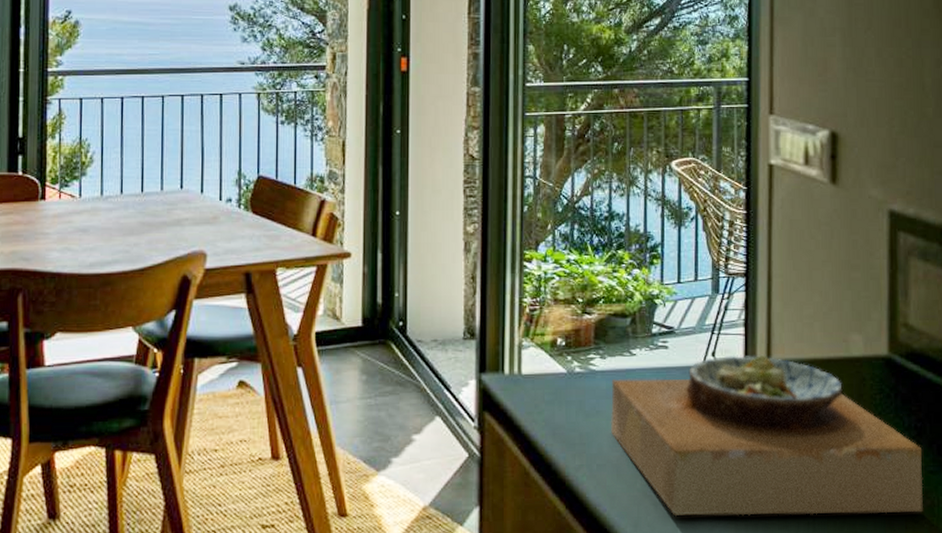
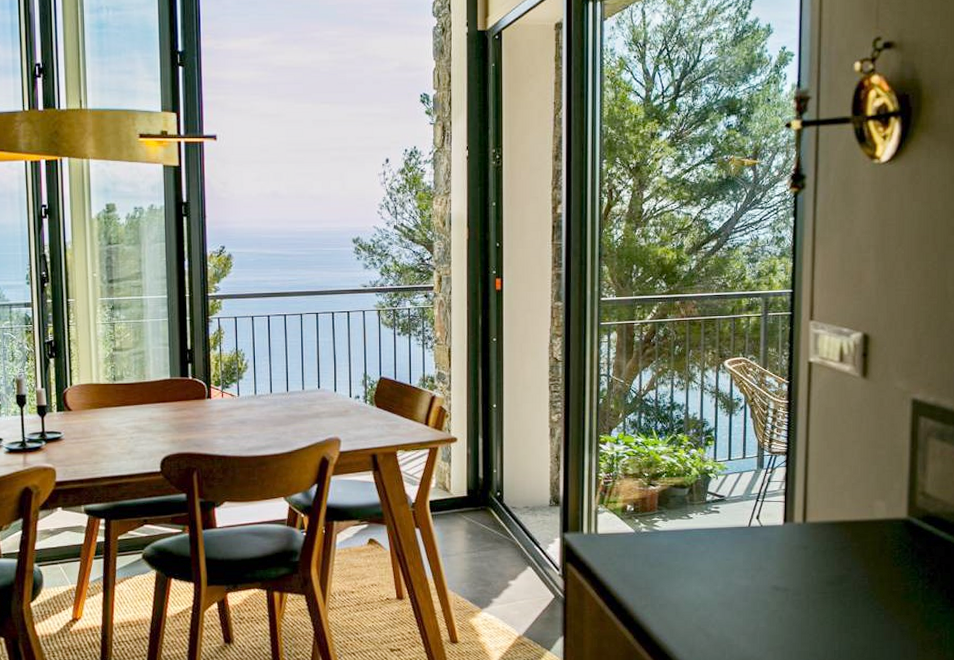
bowl: present [610,355,924,517] -> none [670,518,934,645]

